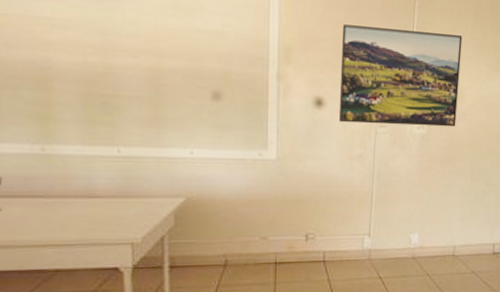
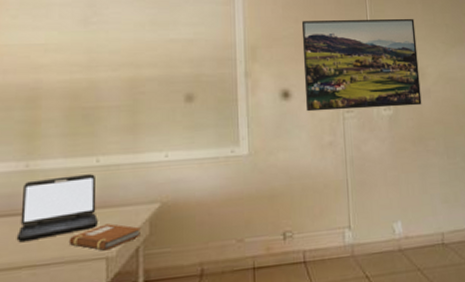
laptop: none [38,163,122,223] -> present [16,174,98,243]
notebook: none [92,213,165,237] -> present [68,223,140,251]

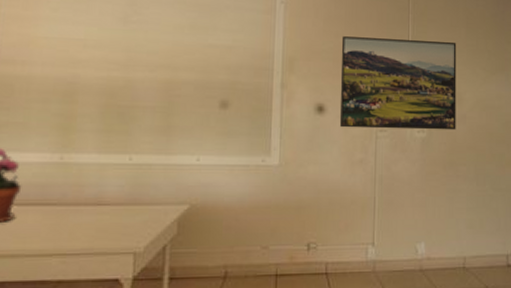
laptop: present [16,174,98,243] -> none [48,171,128,231]
notebook: present [68,223,140,251] -> none [98,221,169,246]

